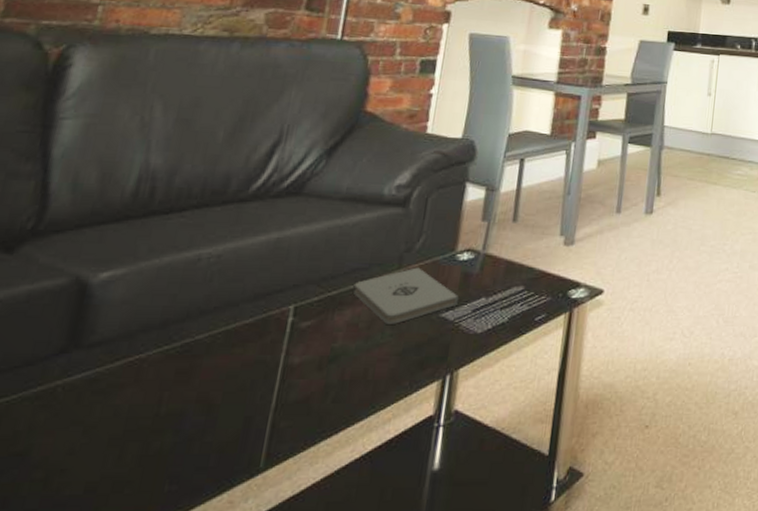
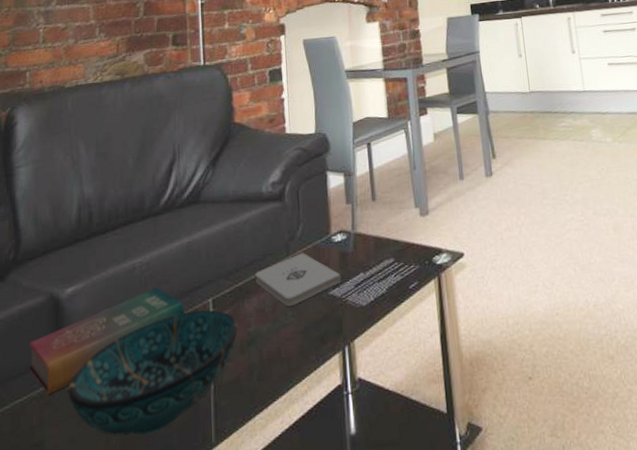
book: none [26,284,256,396] -> present [28,287,184,395]
decorative bowl: none [77,316,321,454] -> present [68,310,238,437]

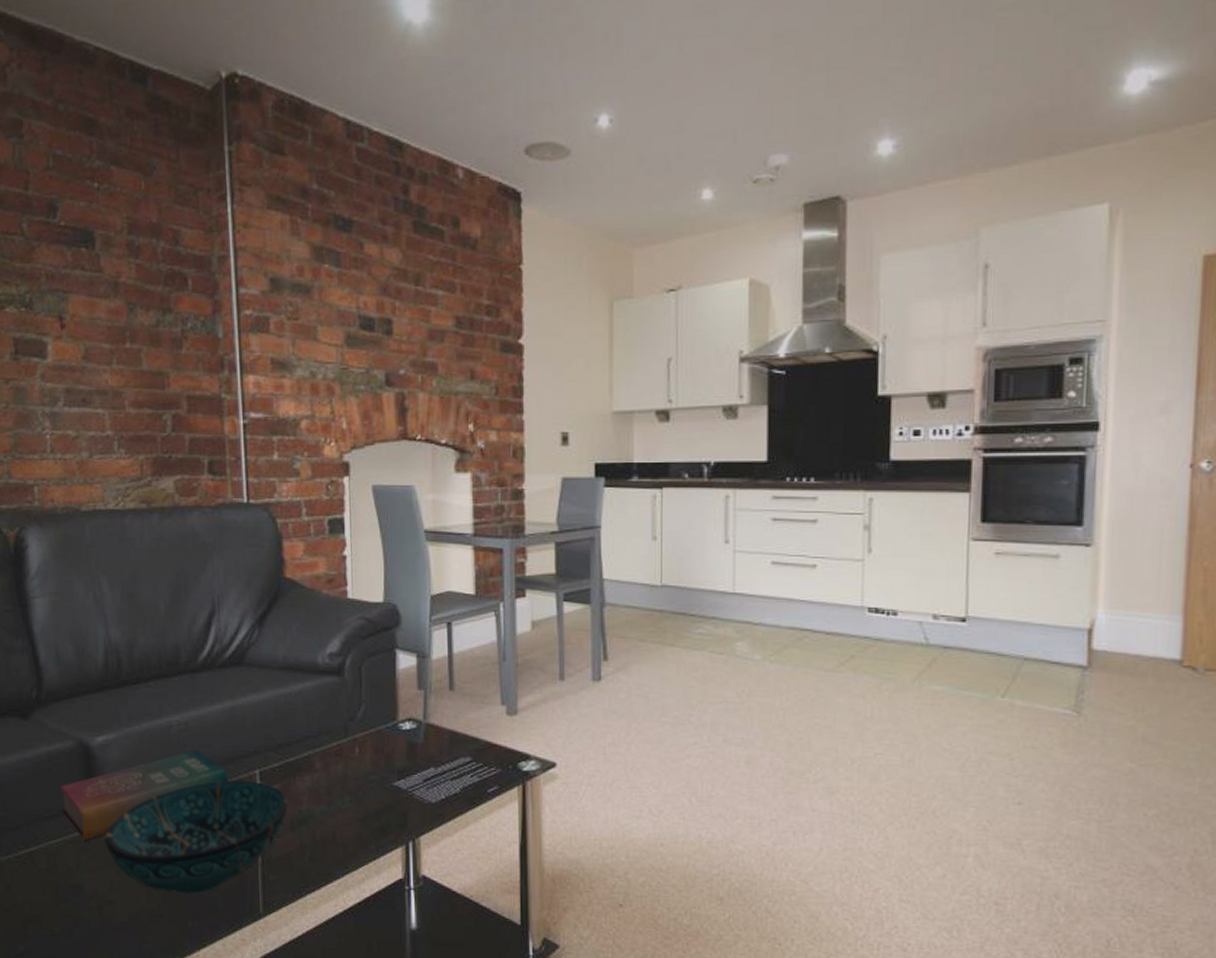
notepad: present [255,253,341,306] -> none [309,736,408,791]

